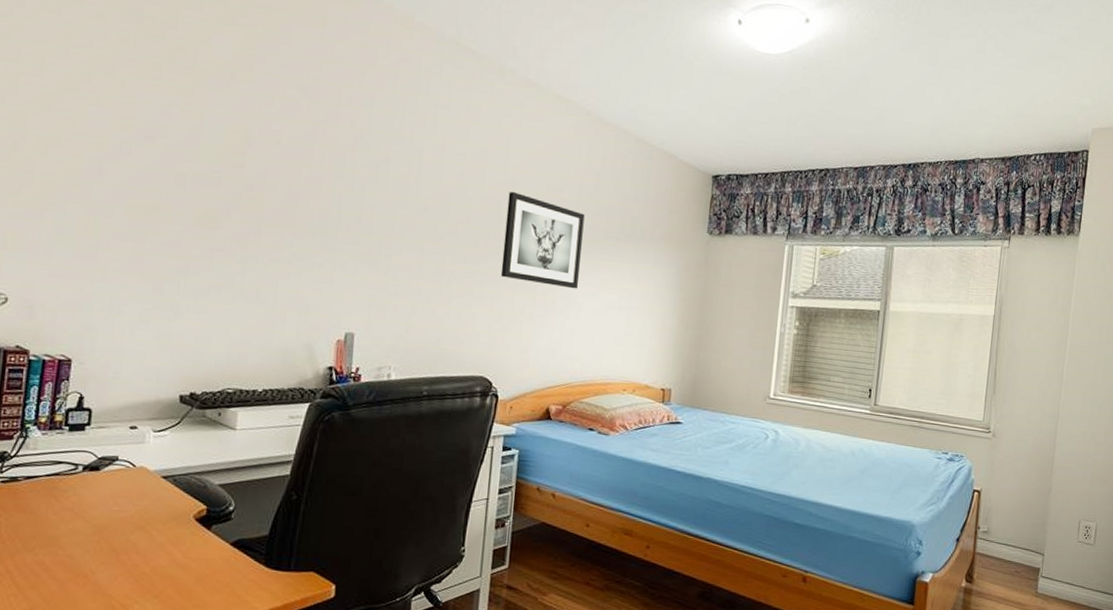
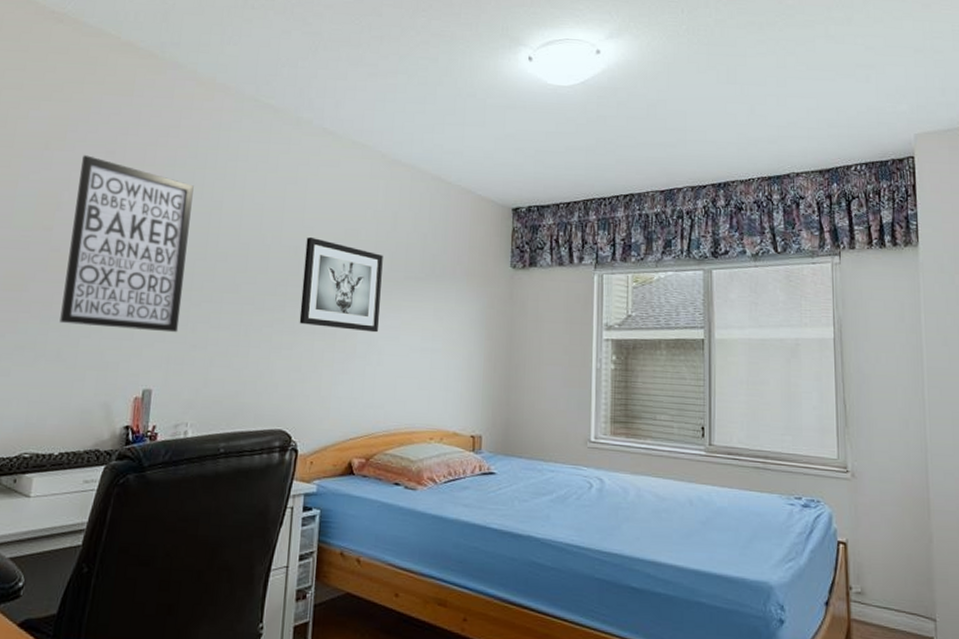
wall art: none [257,89,393,279] -> present [60,155,194,333]

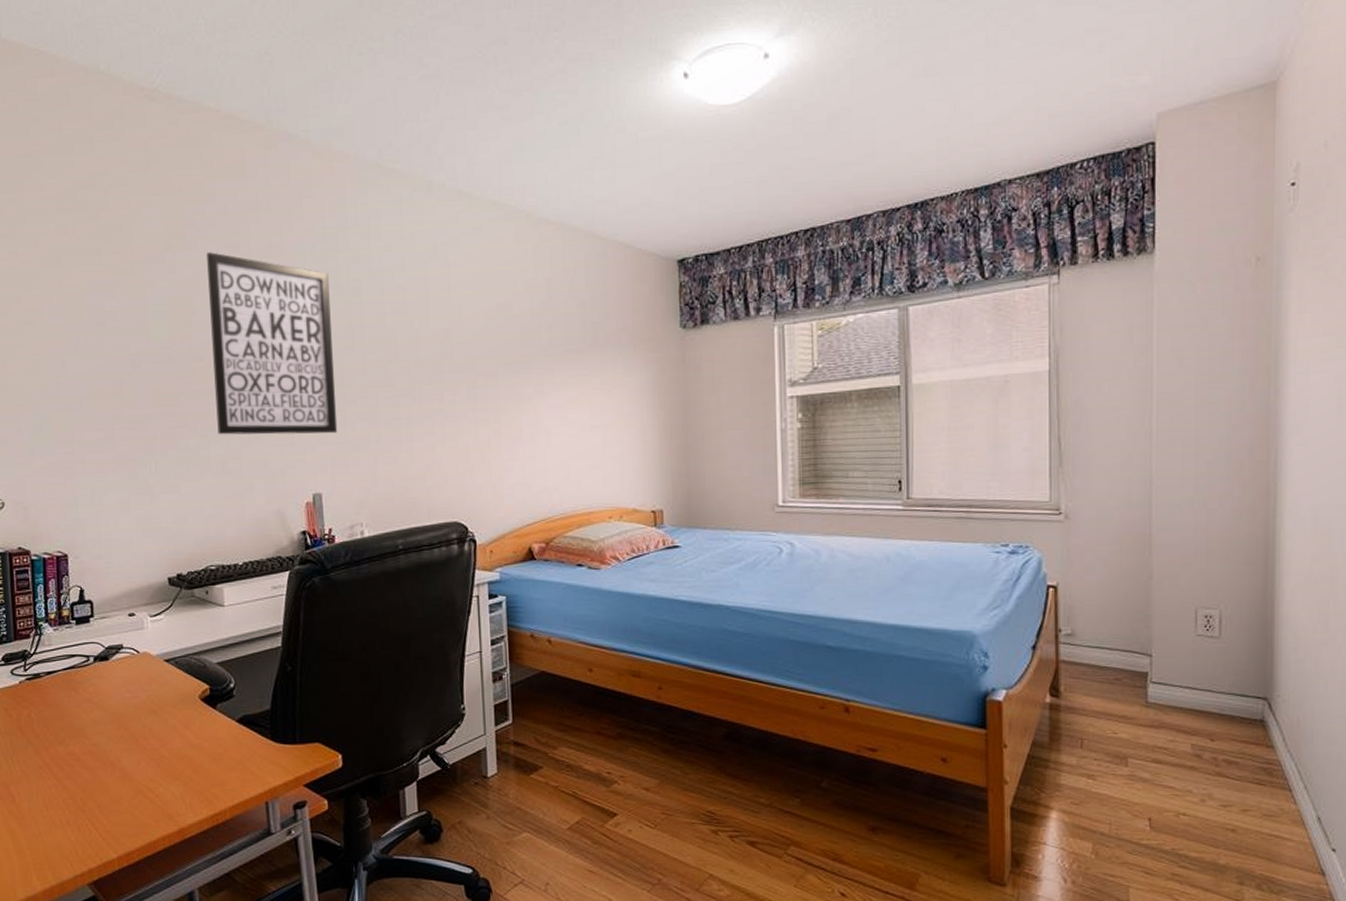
wall art: present [299,236,383,333] -> none [456,316,545,414]

